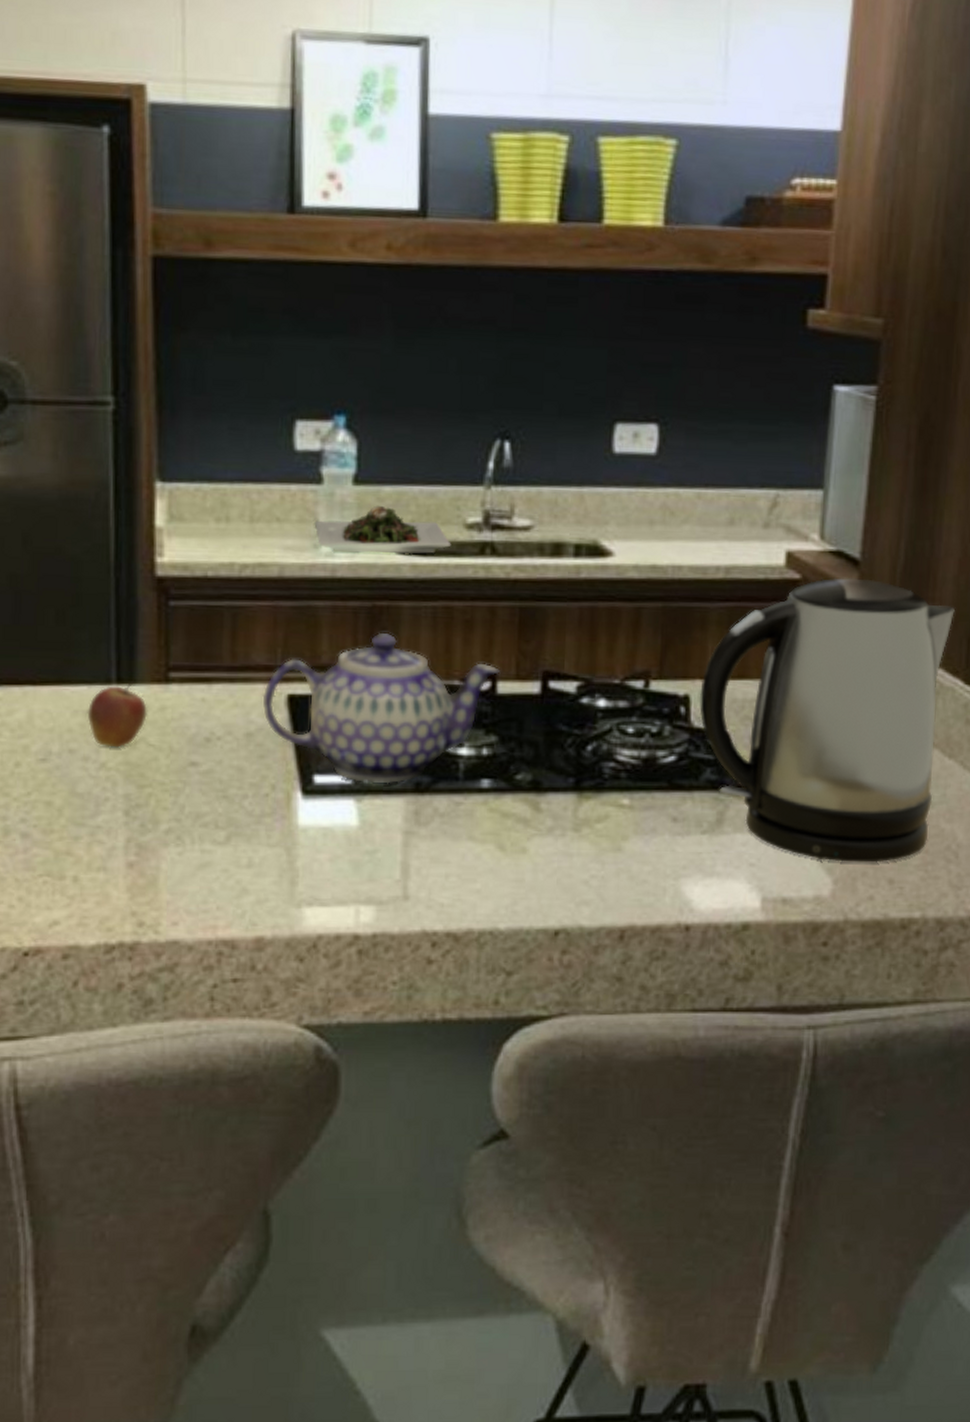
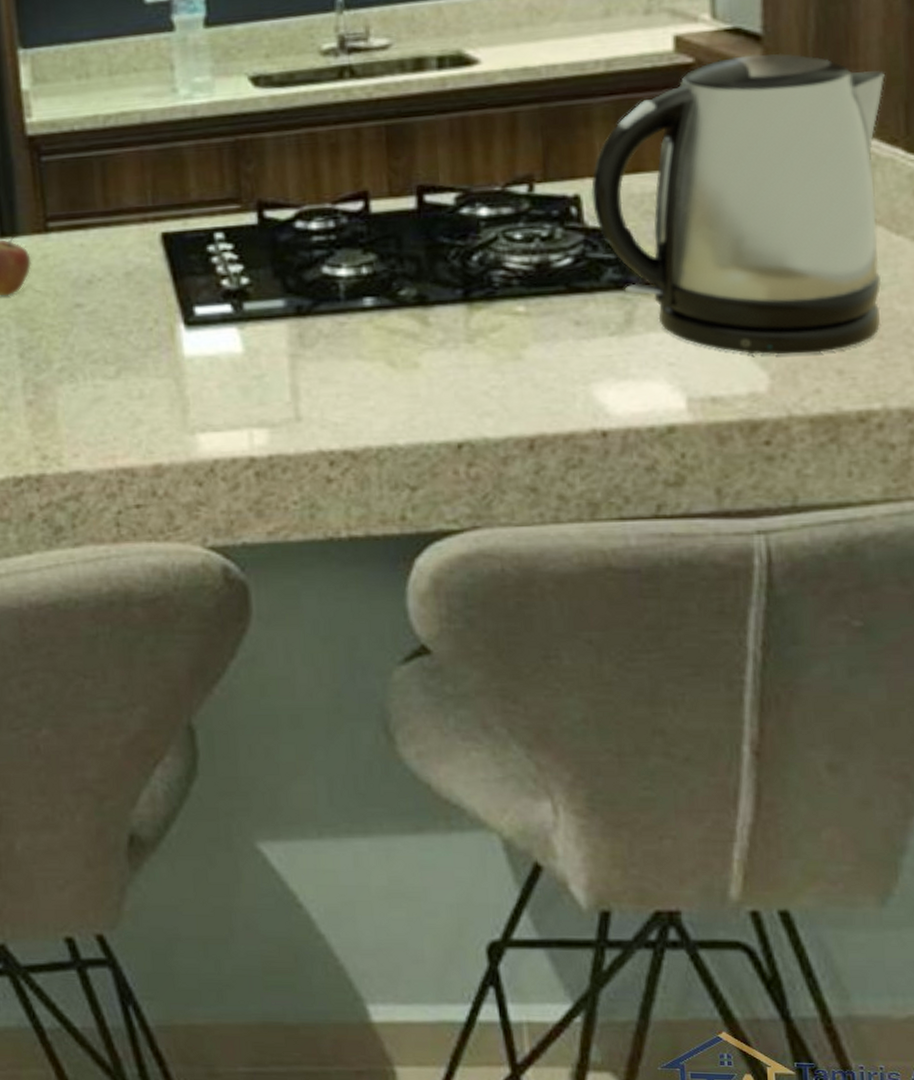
teapot: present [262,632,501,784] -> none [137,165,373,311]
salad: present [315,505,452,554] -> none [171,44,309,95]

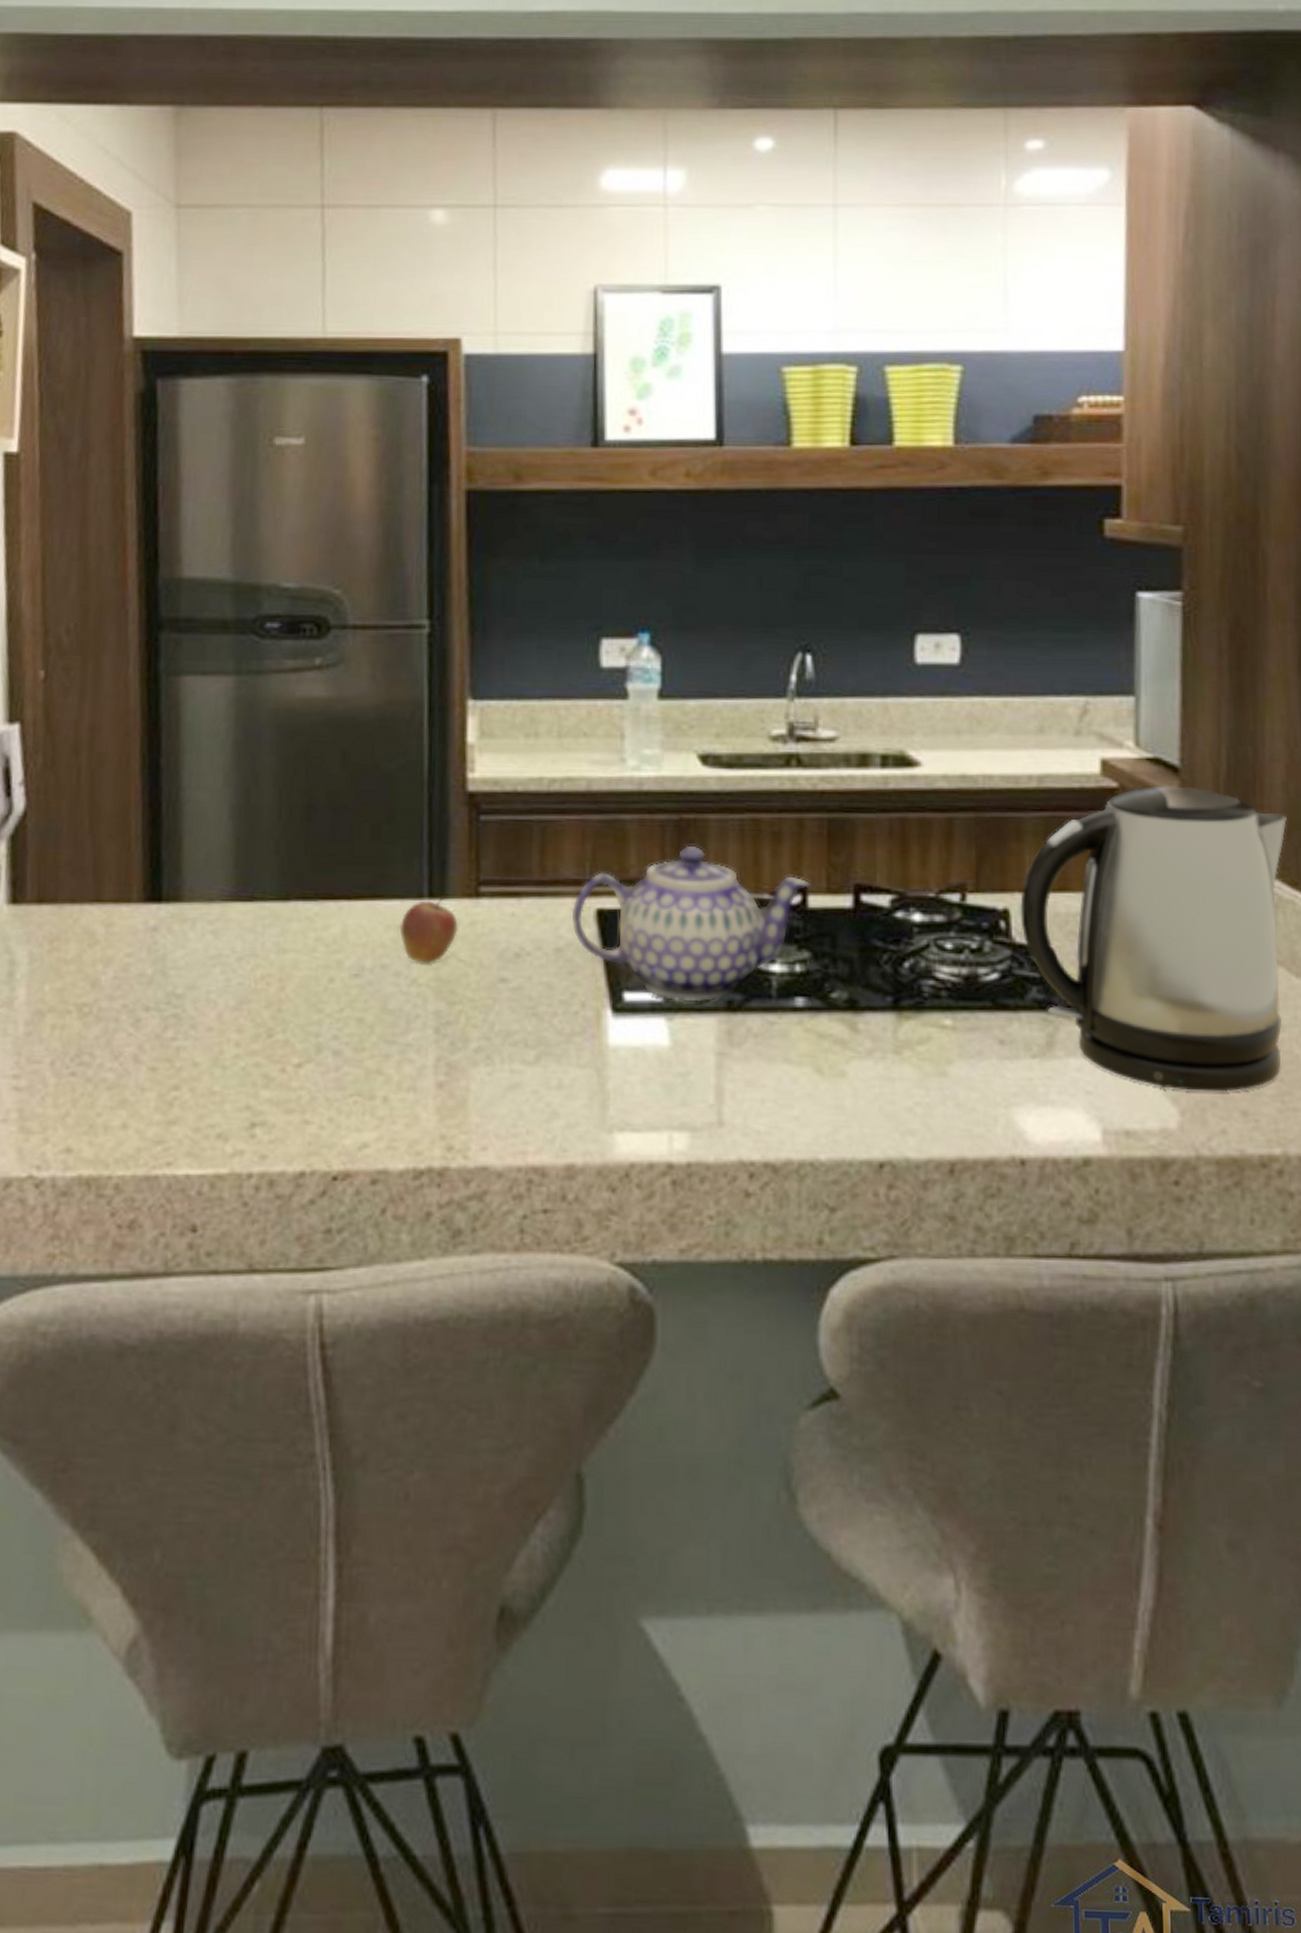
teapot: none [137,165,373,311] -> present [571,845,811,1002]

